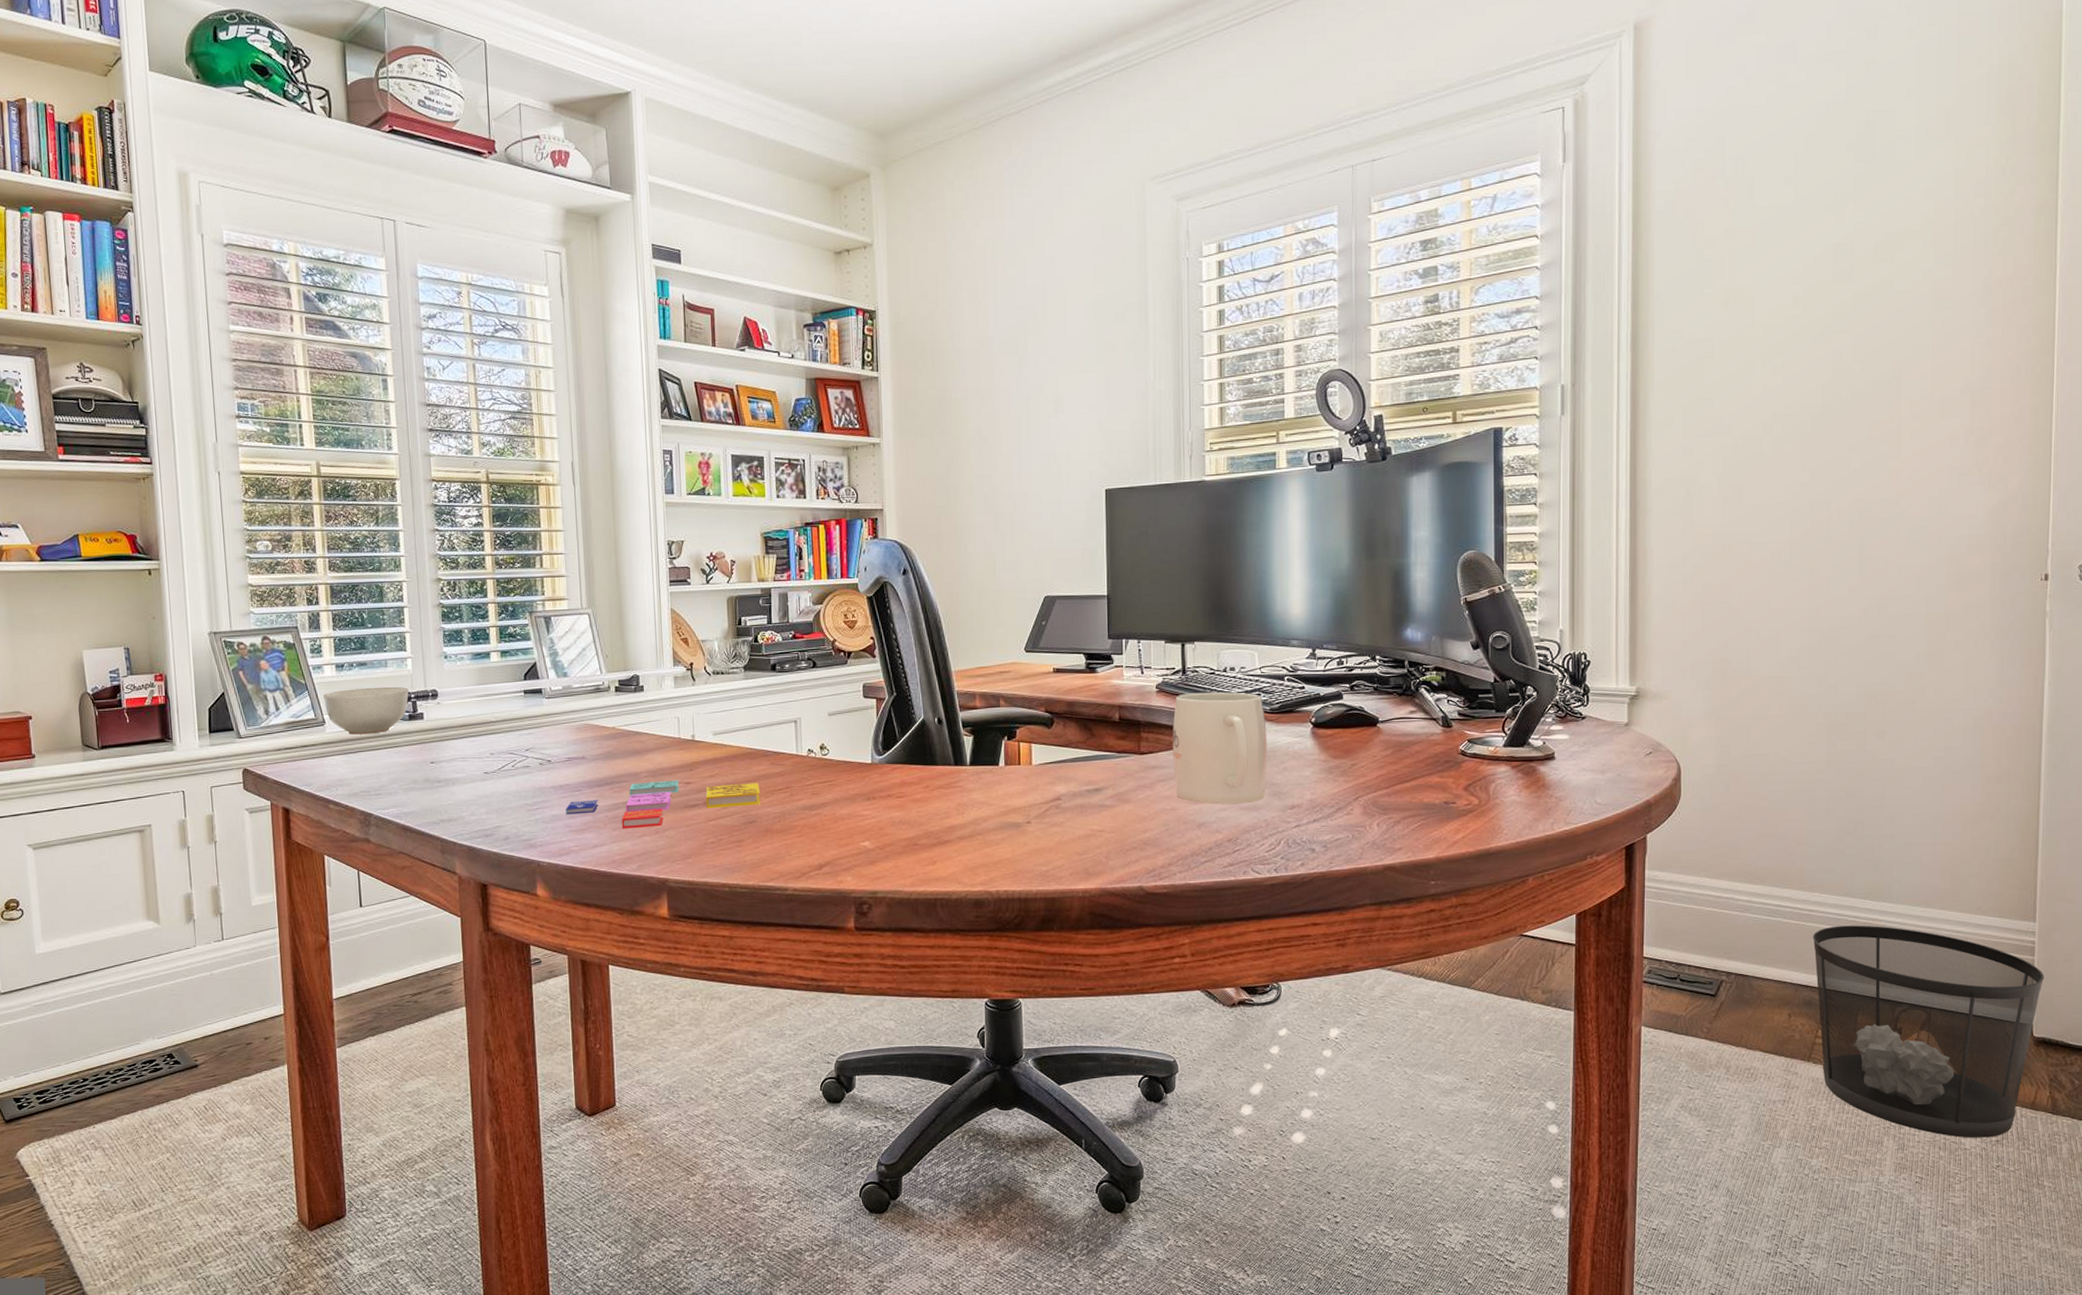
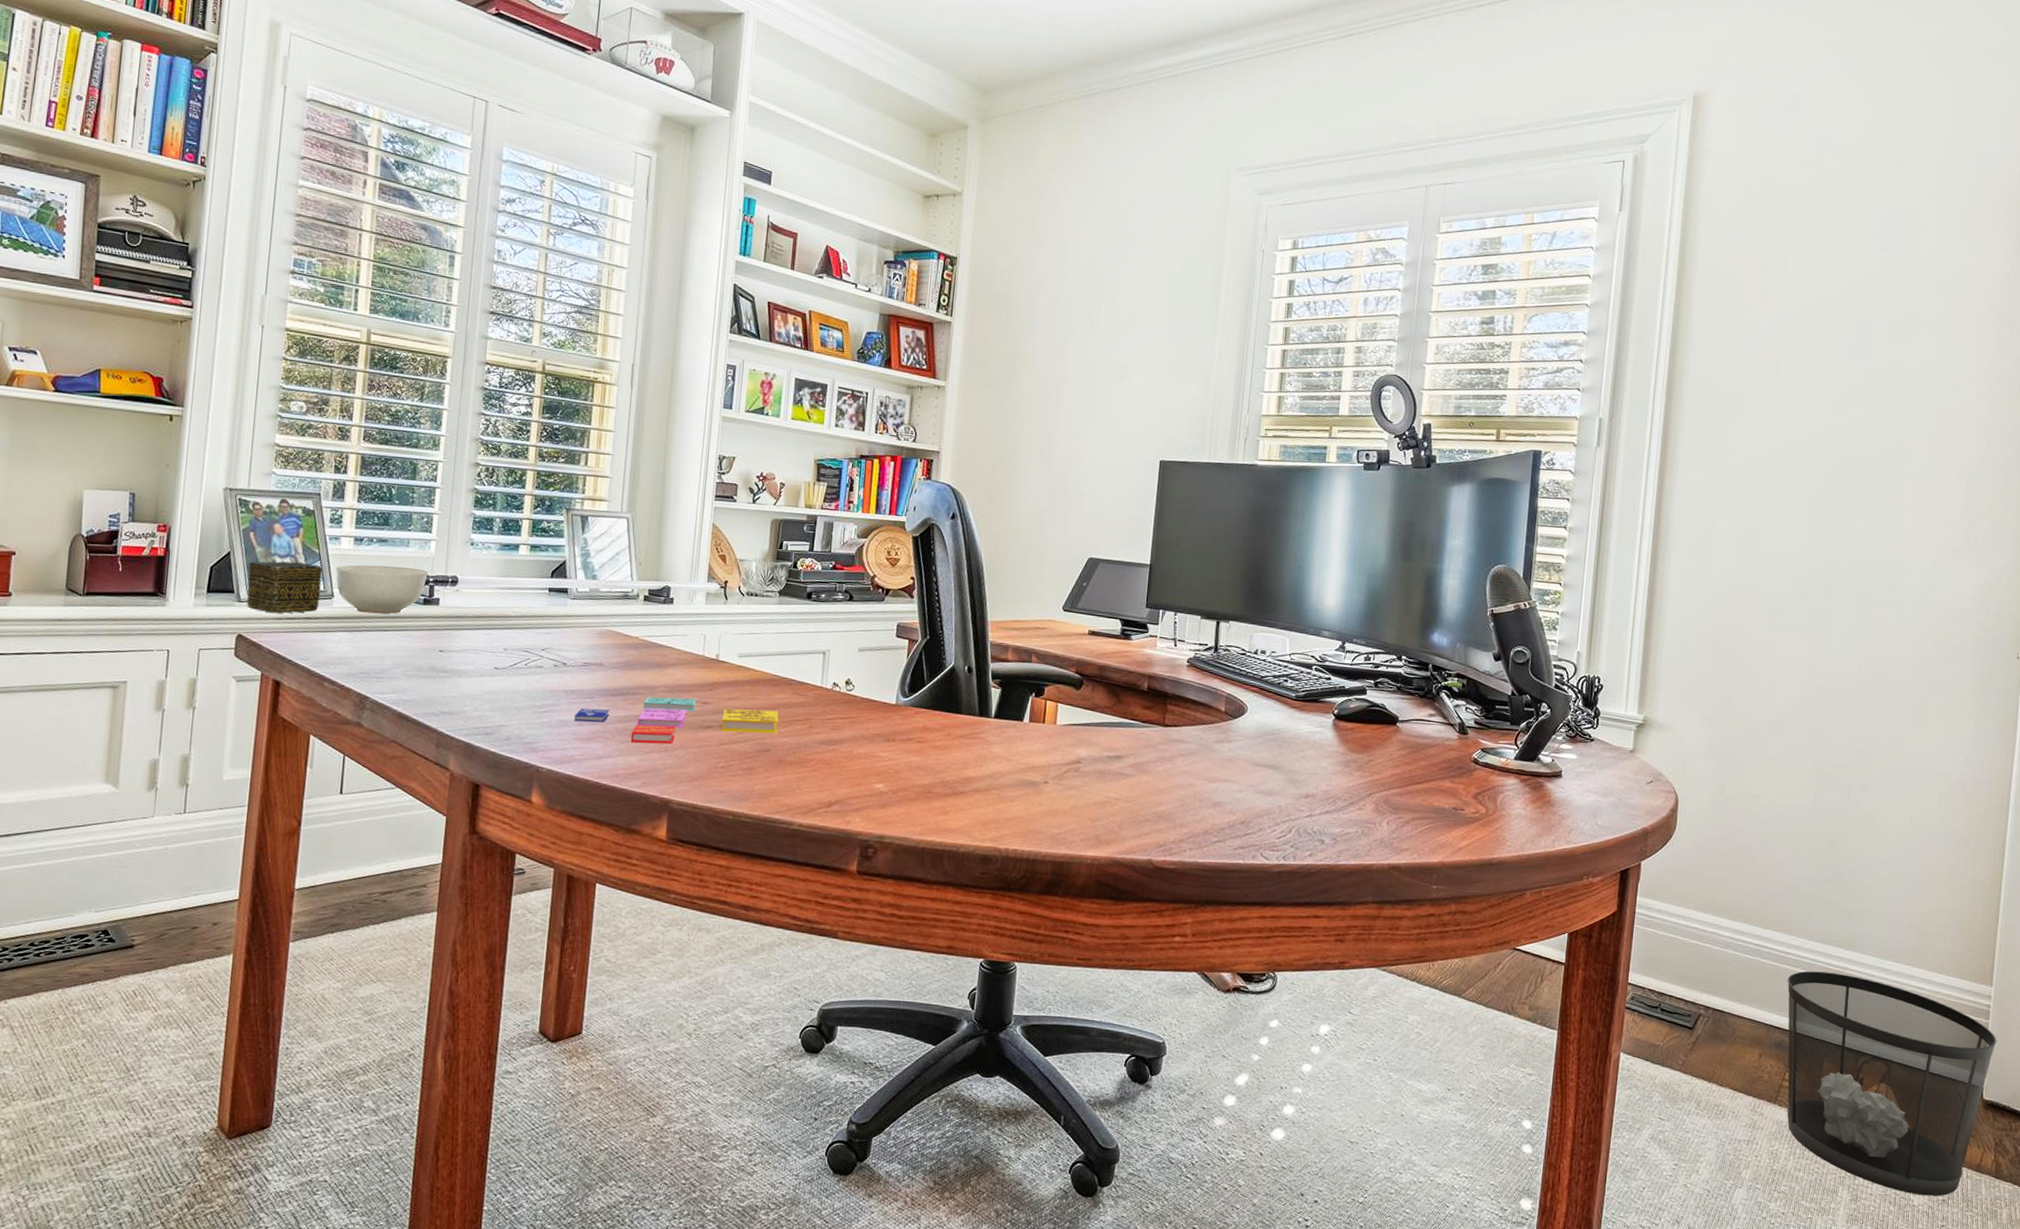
decorative box: none [243,694,313,746] -> present [246,561,324,614]
mug: present [1172,692,1267,805] -> none [1194,671,1290,788]

